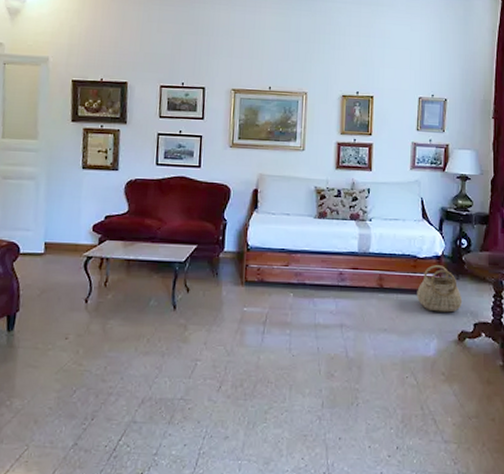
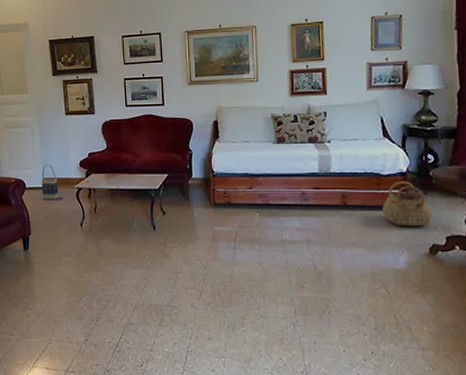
bag: none [40,225,63,269] -> present [41,164,59,200]

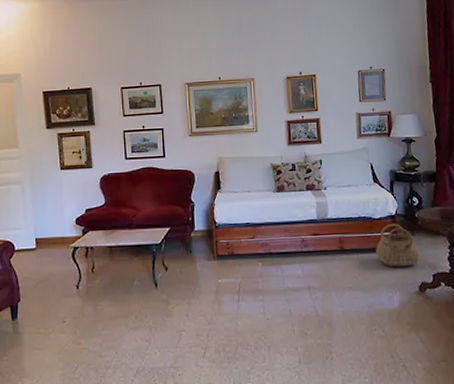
bag: present [41,164,59,200] -> none [33,222,53,262]

